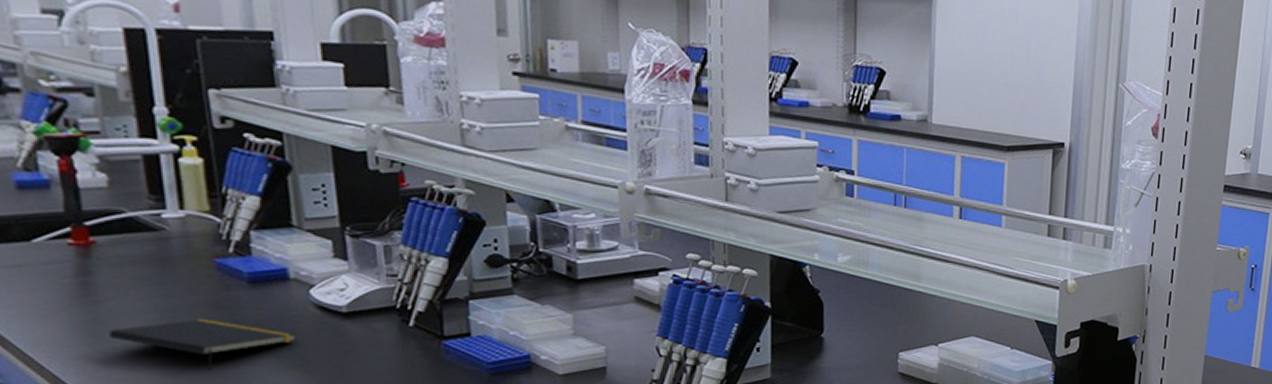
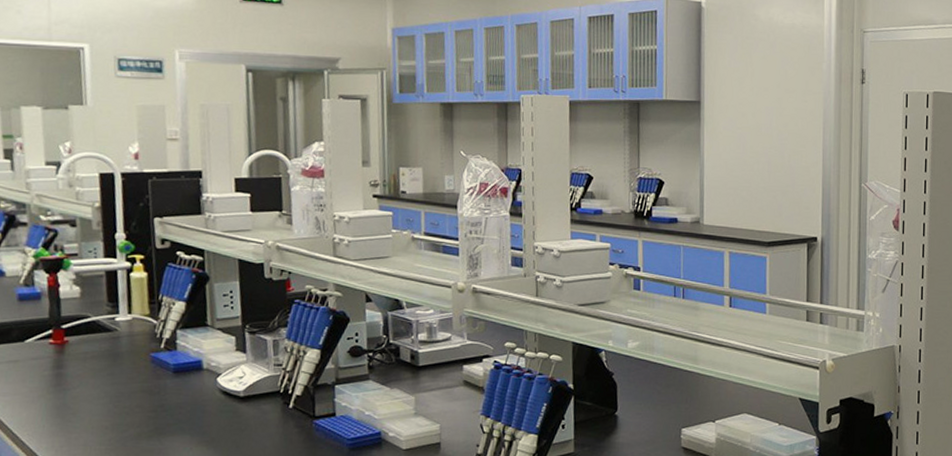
notepad: present [109,318,298,371] -> none [72,402,207,447]

